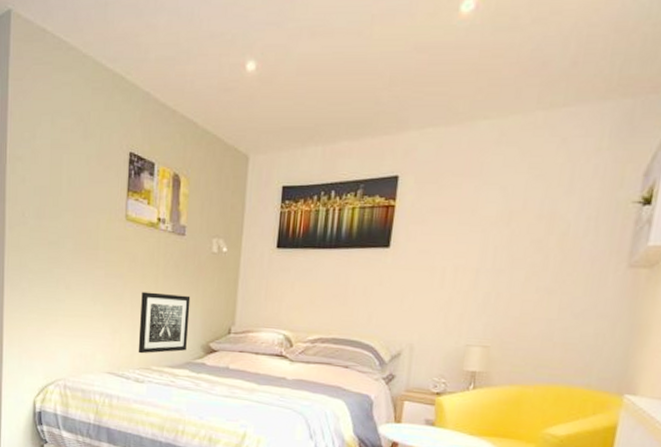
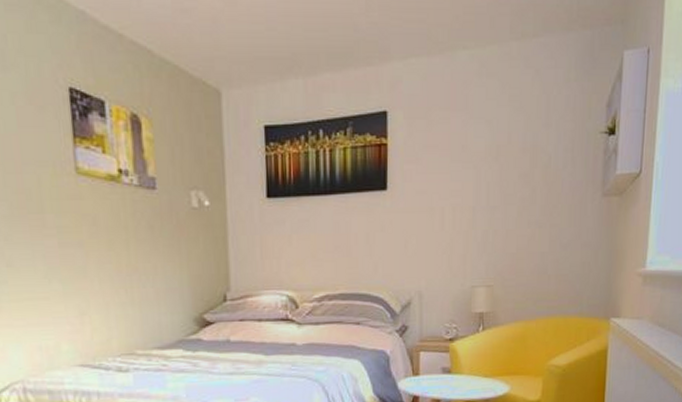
wall art: present [138,292,191,354] -> none [110,261,176,337]

